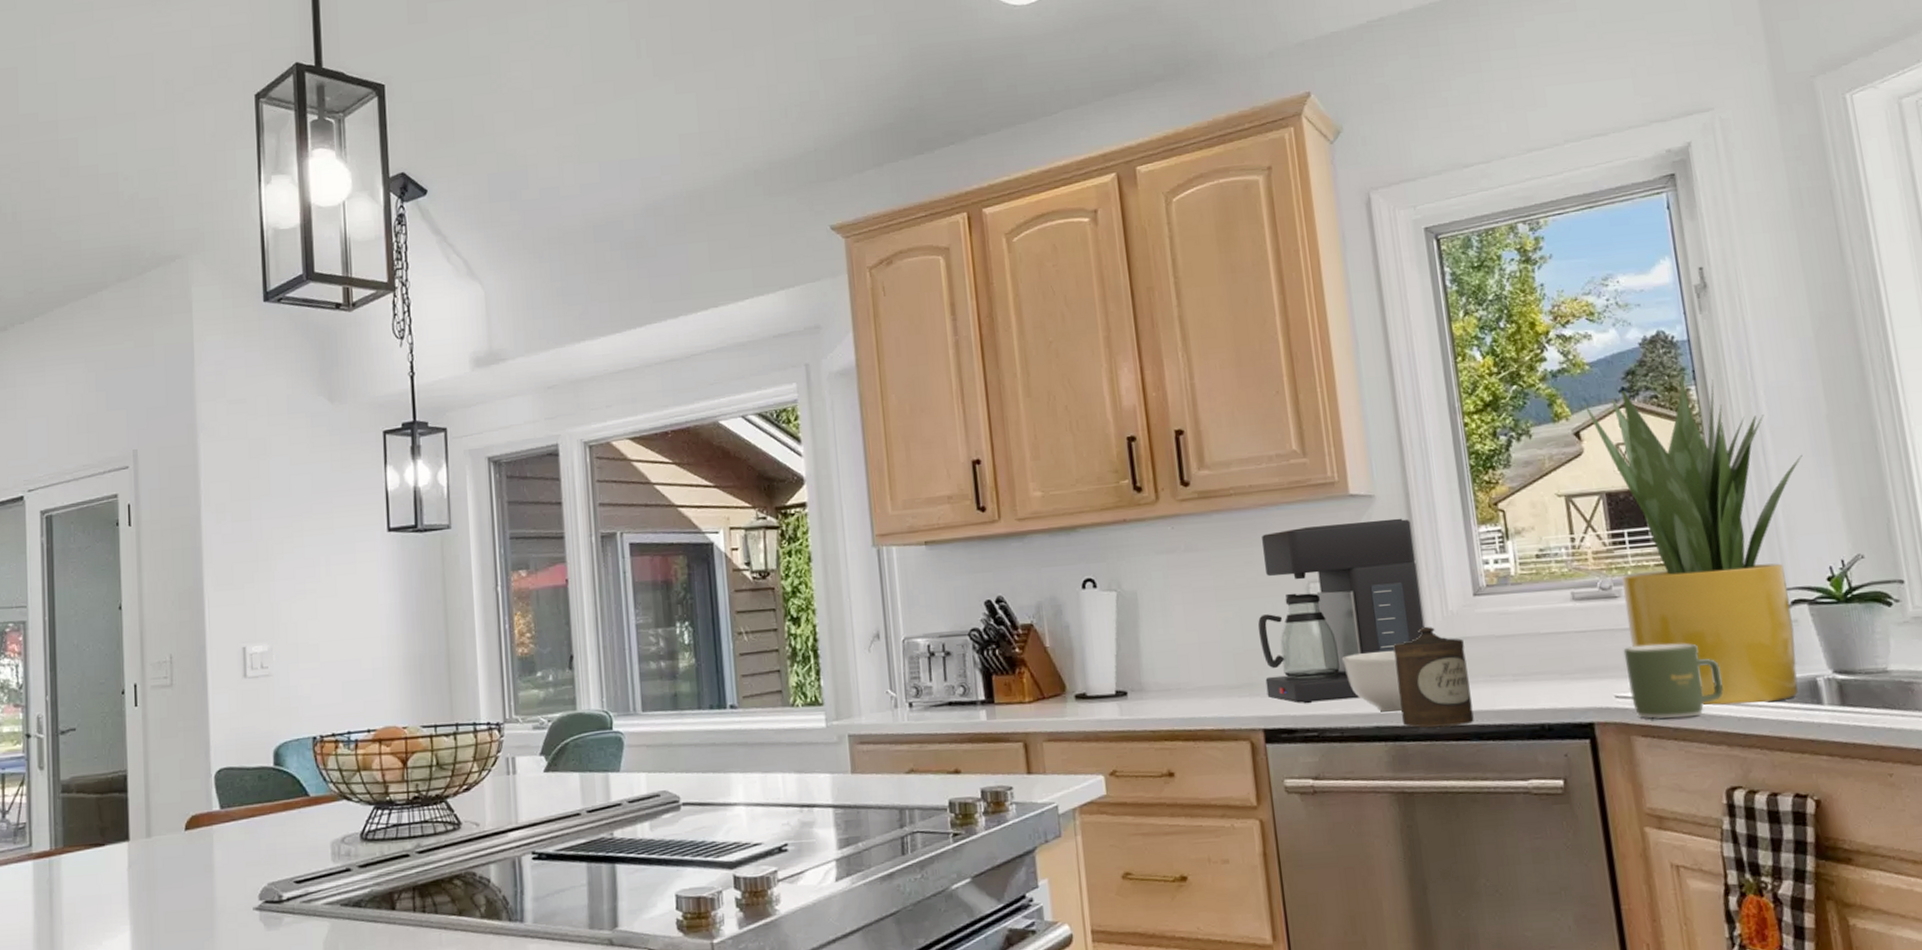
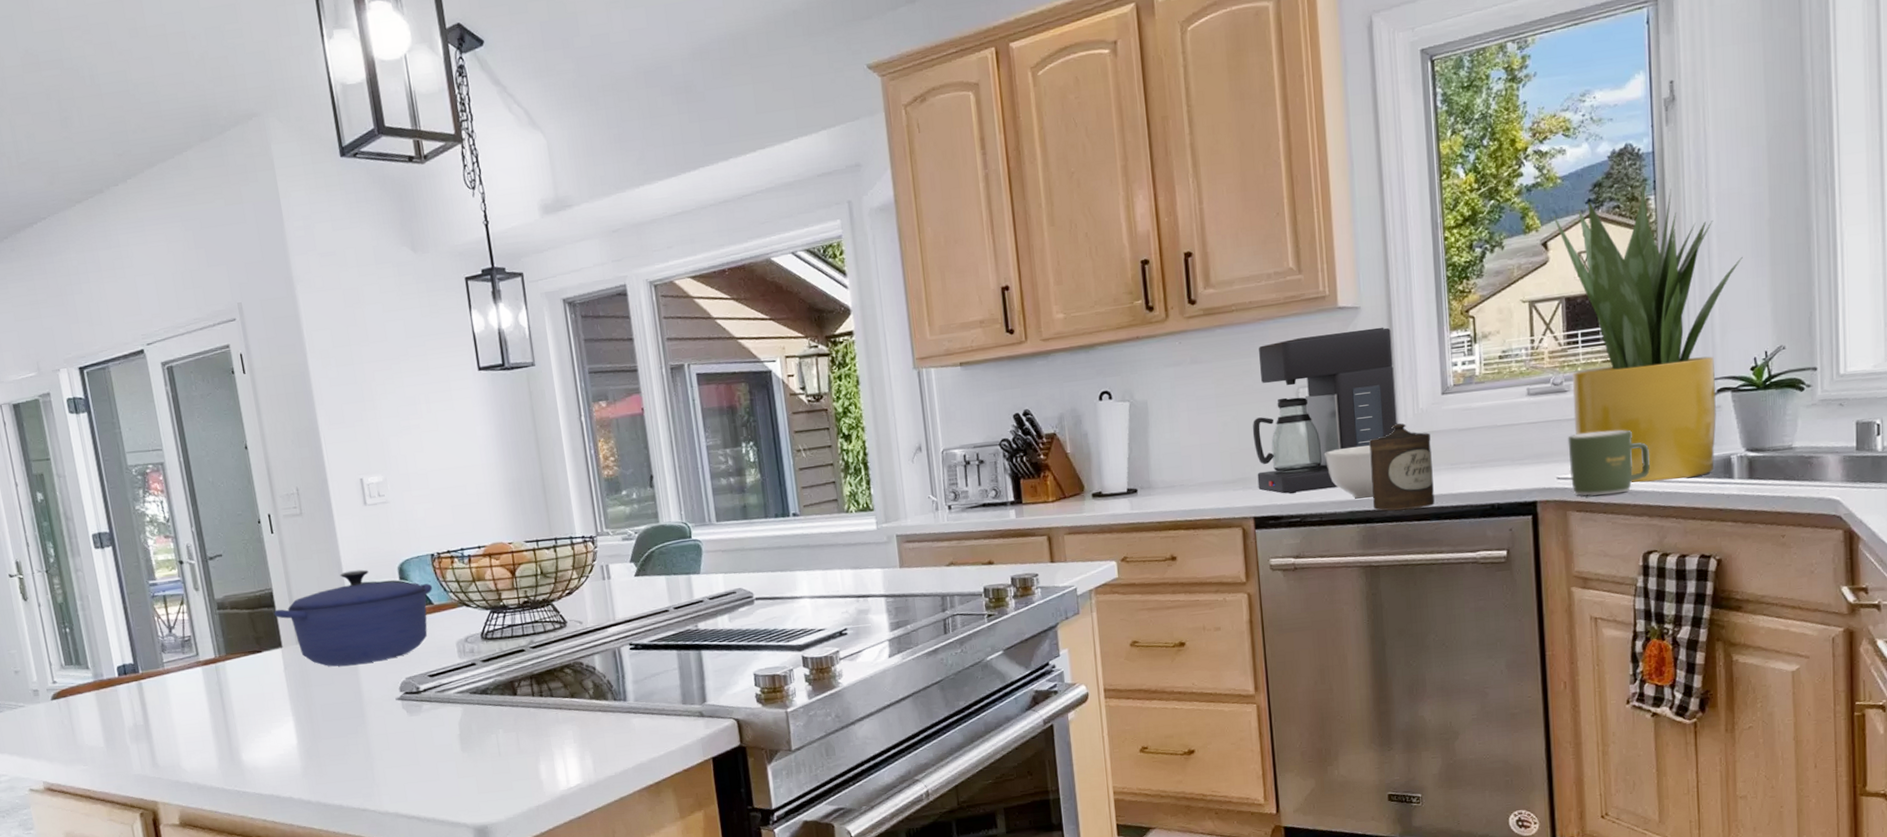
cooking pot: none [125,752,311,866] -> present [274,569,433,667]

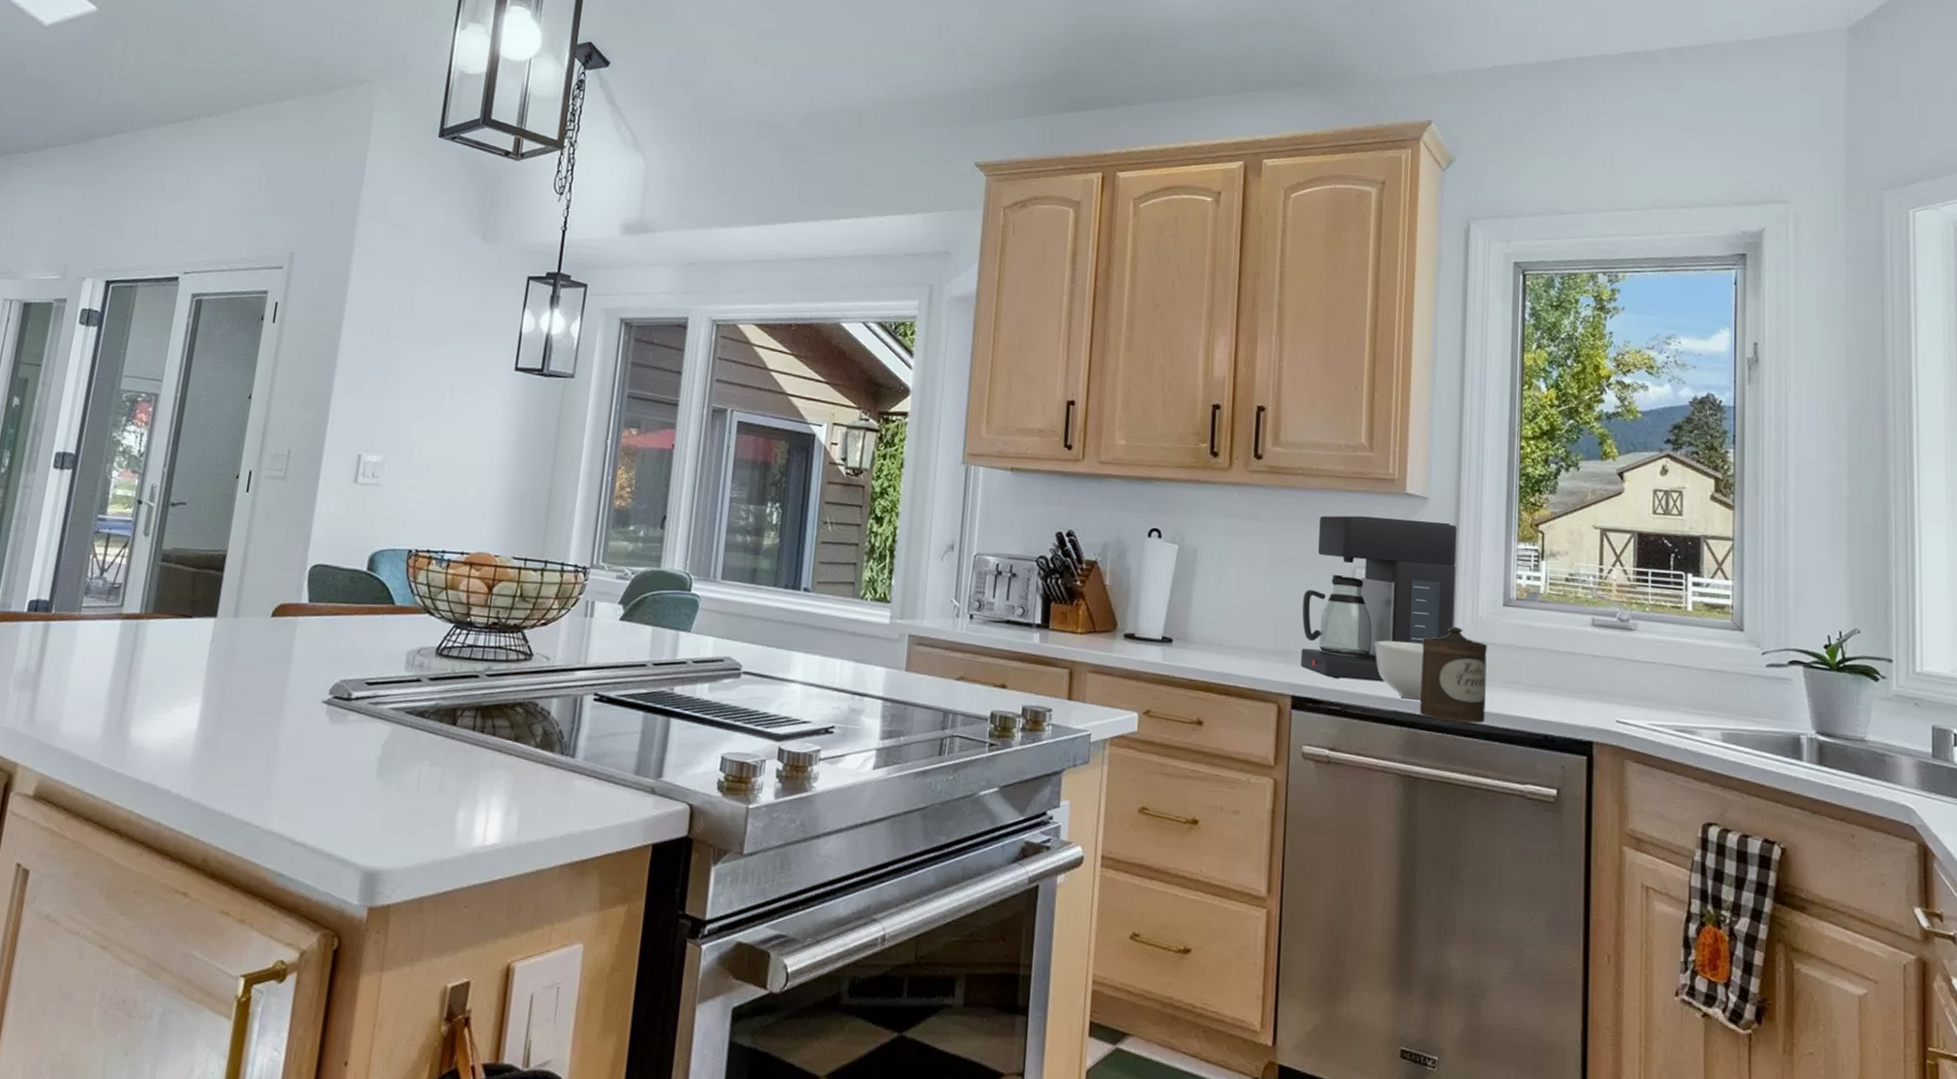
cooking pot: present [274,569,433,667] -> none [220,549,400,656]
planter: present [1553,186,1743,483] -> none [1631,438,1820,751]
mug: present [1567,430,1650,496] -> none [1630,677,1715,752]

